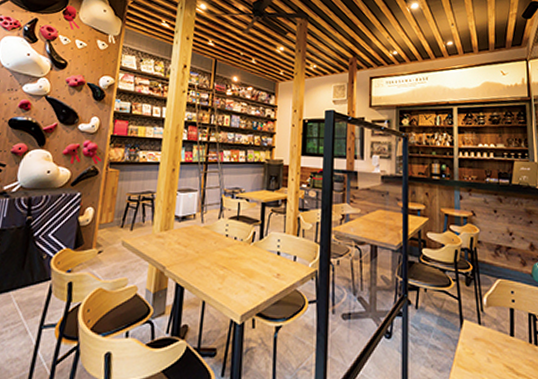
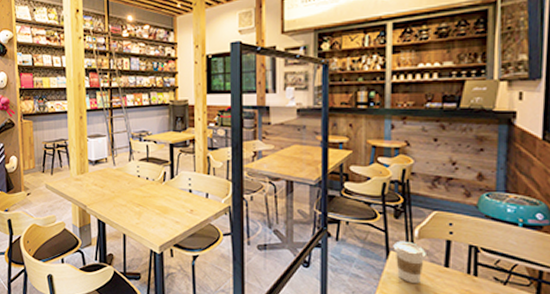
coffee cup: none [466,309,494,355] -> present [393,240,426,284]

